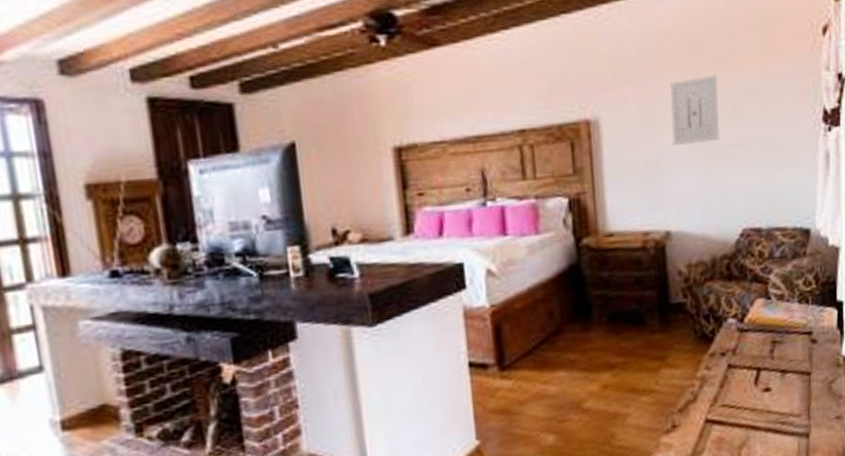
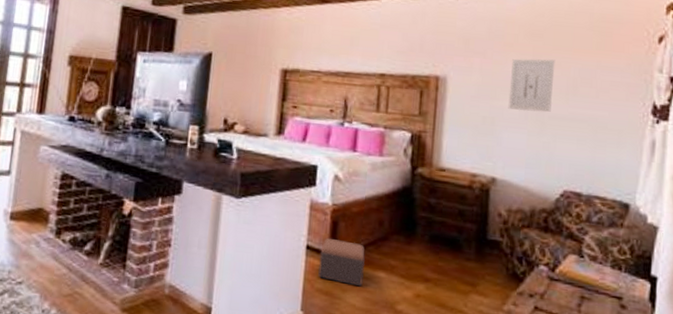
footstool: none [486,345,542,397] -> present [318,237,365,287]

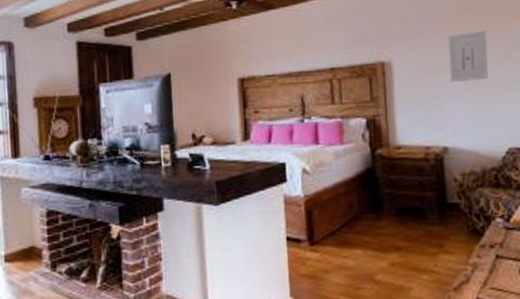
footstool: present [318,237,365,287] -> none [300,227,342,266]

